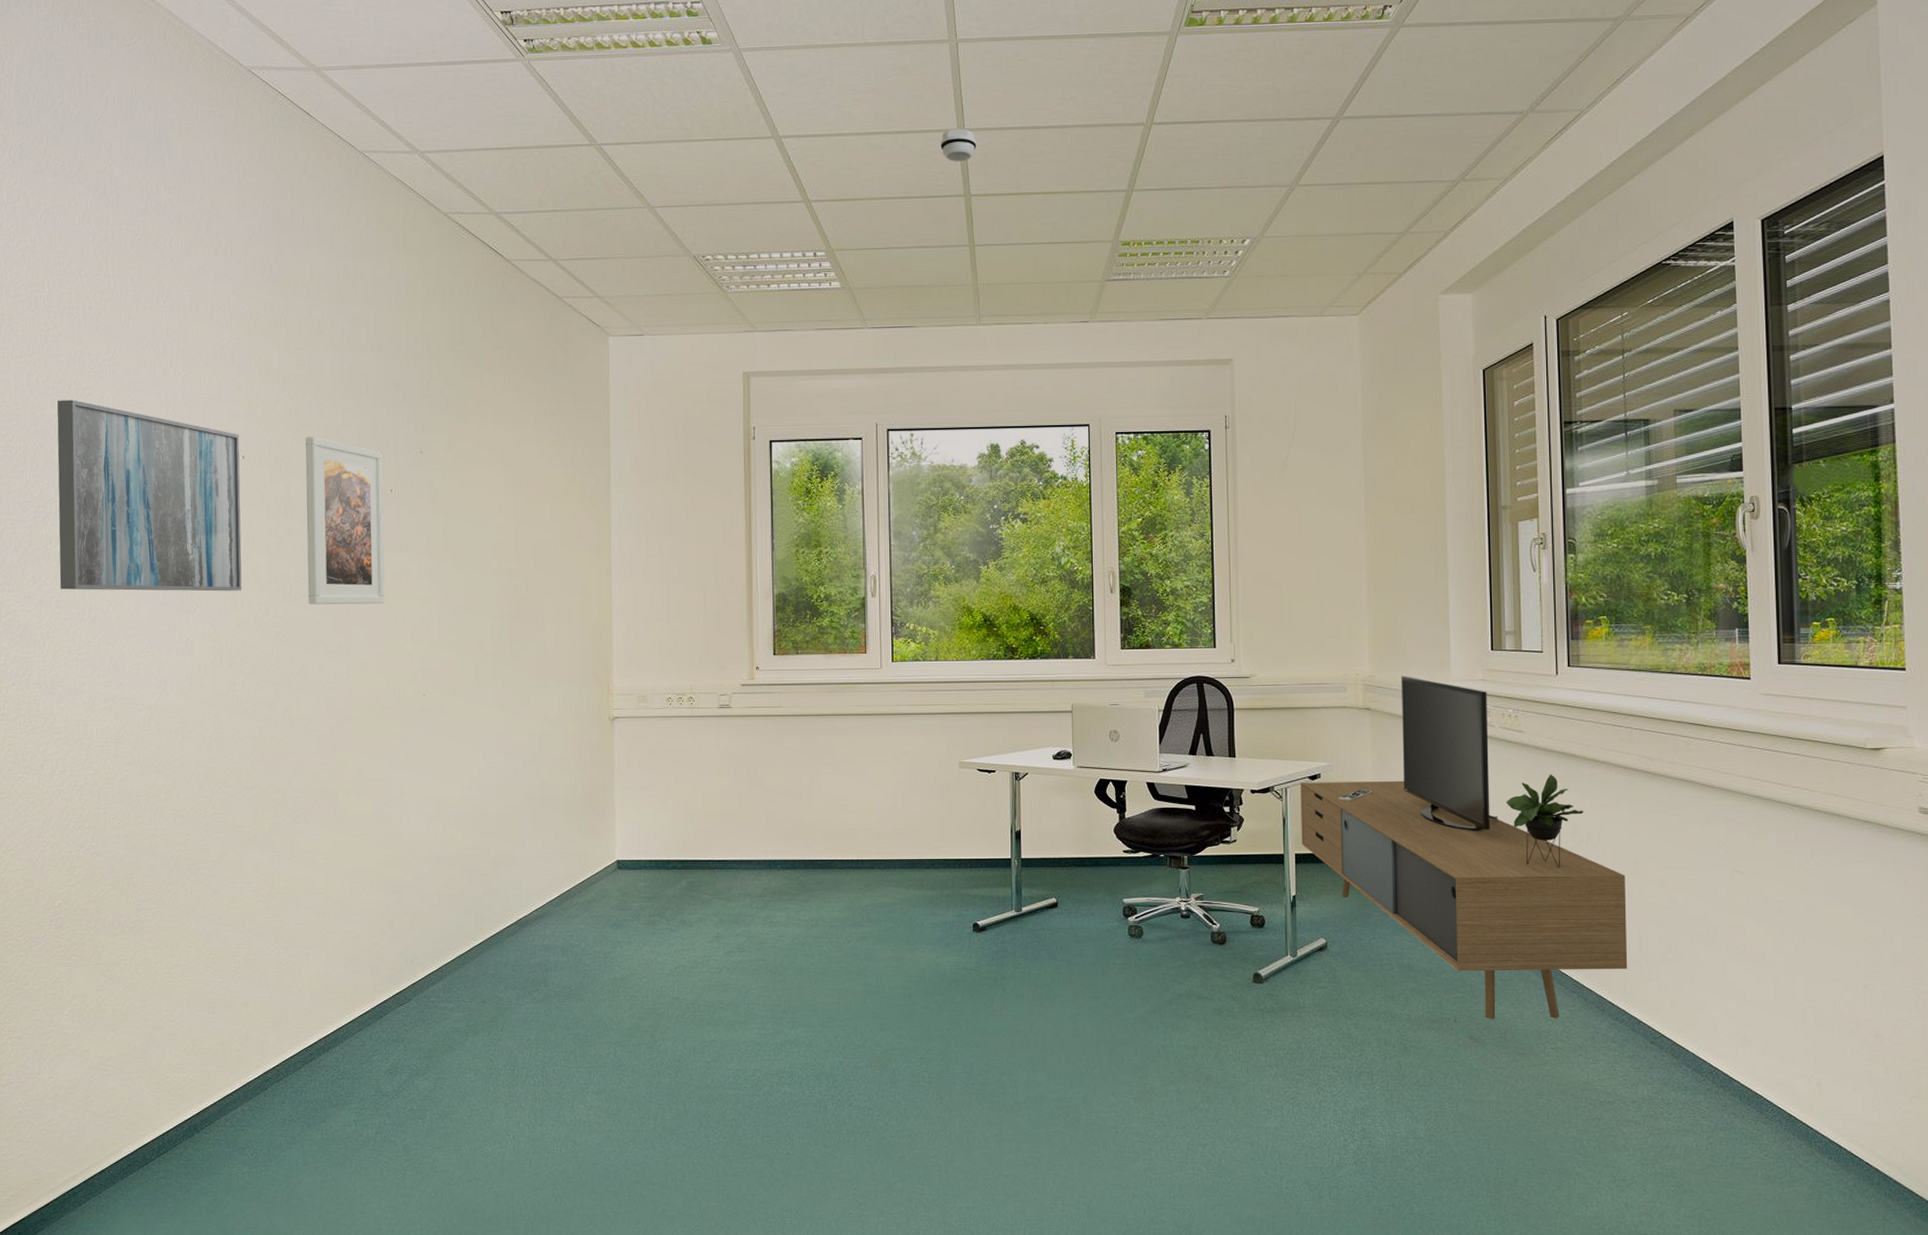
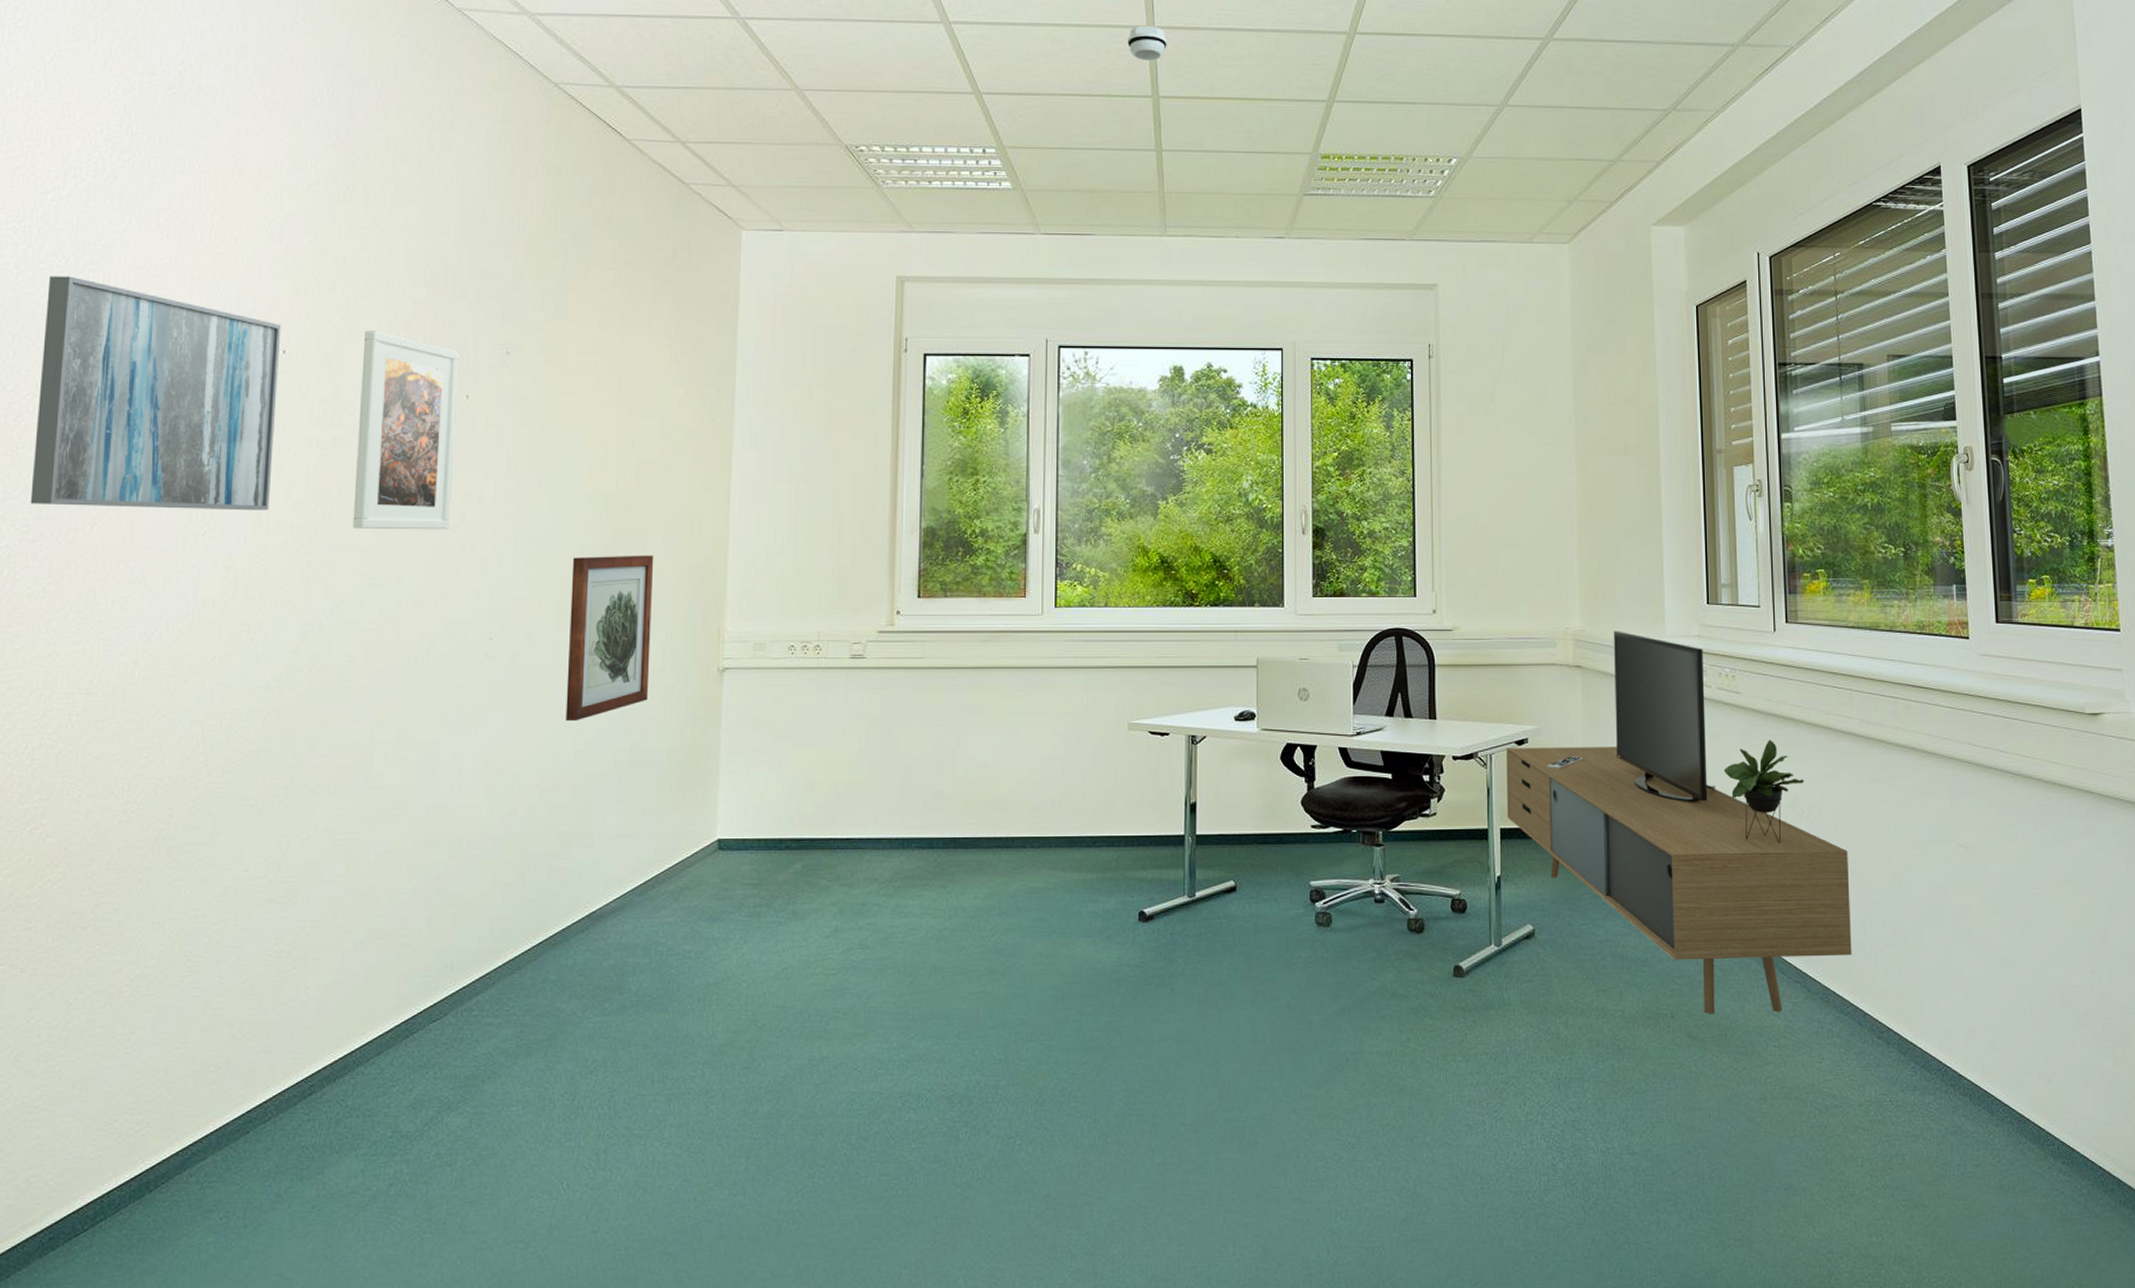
wall art: none [485,622,554,763] -> present [565,555,654,722]

